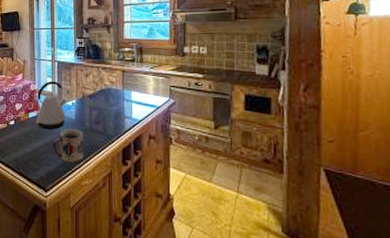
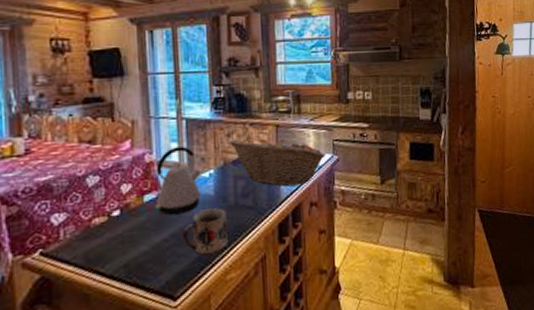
fruit basket: none [87,79,163,121] -> present [229,138,326,187]

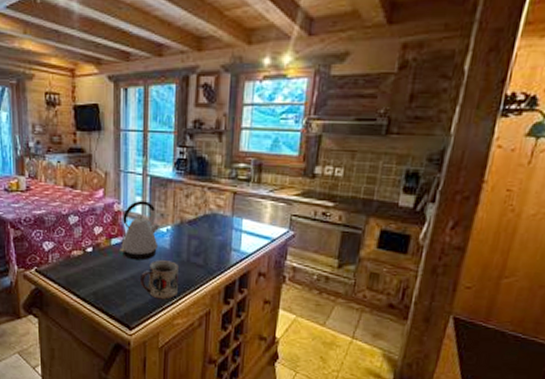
fruit basket: present [229,138,326,187] -> none [187,200,281,254]

